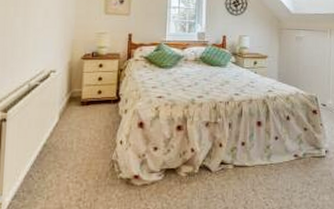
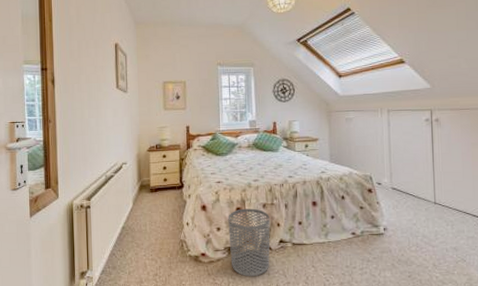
waste bin: none [166,126,212,202] -> present [228,208,270,277]

